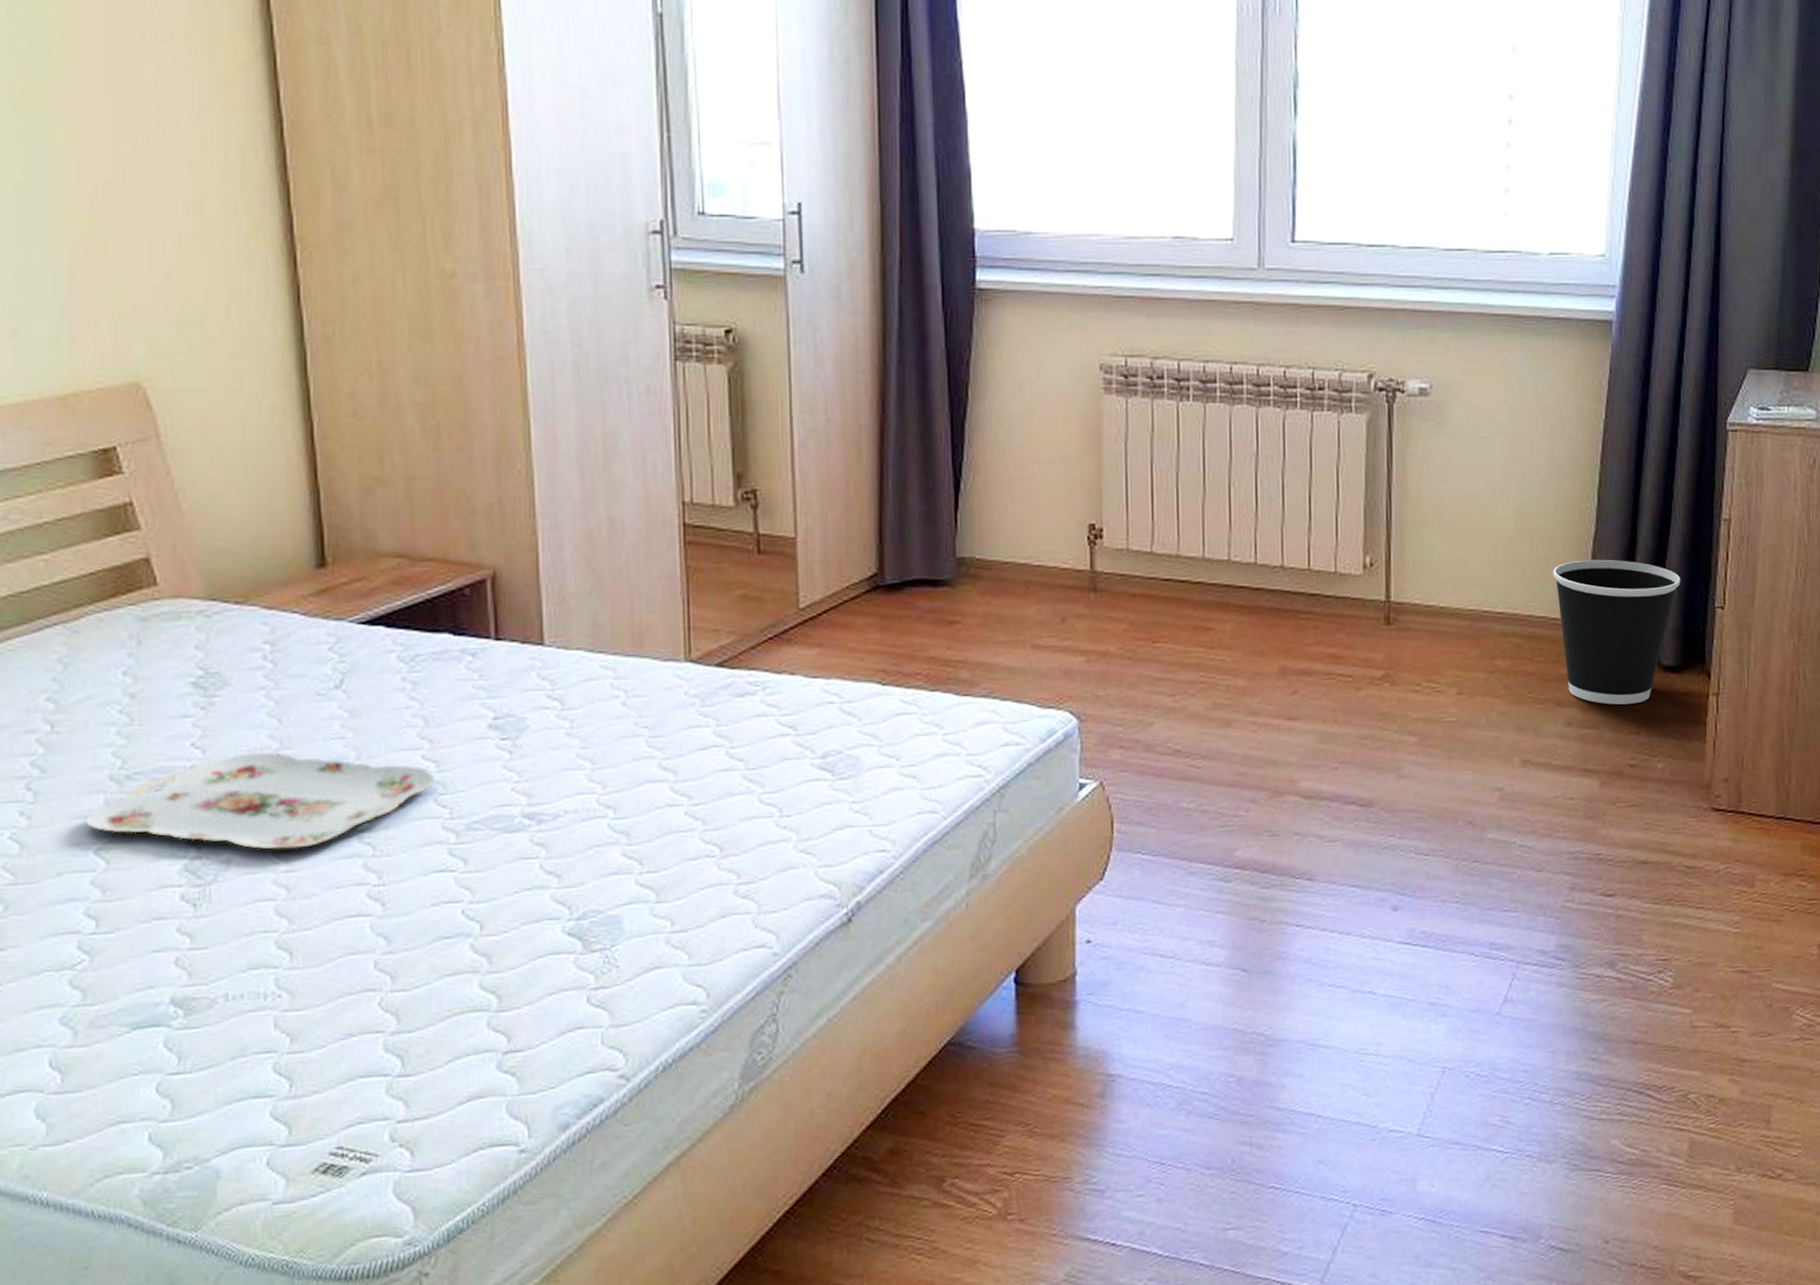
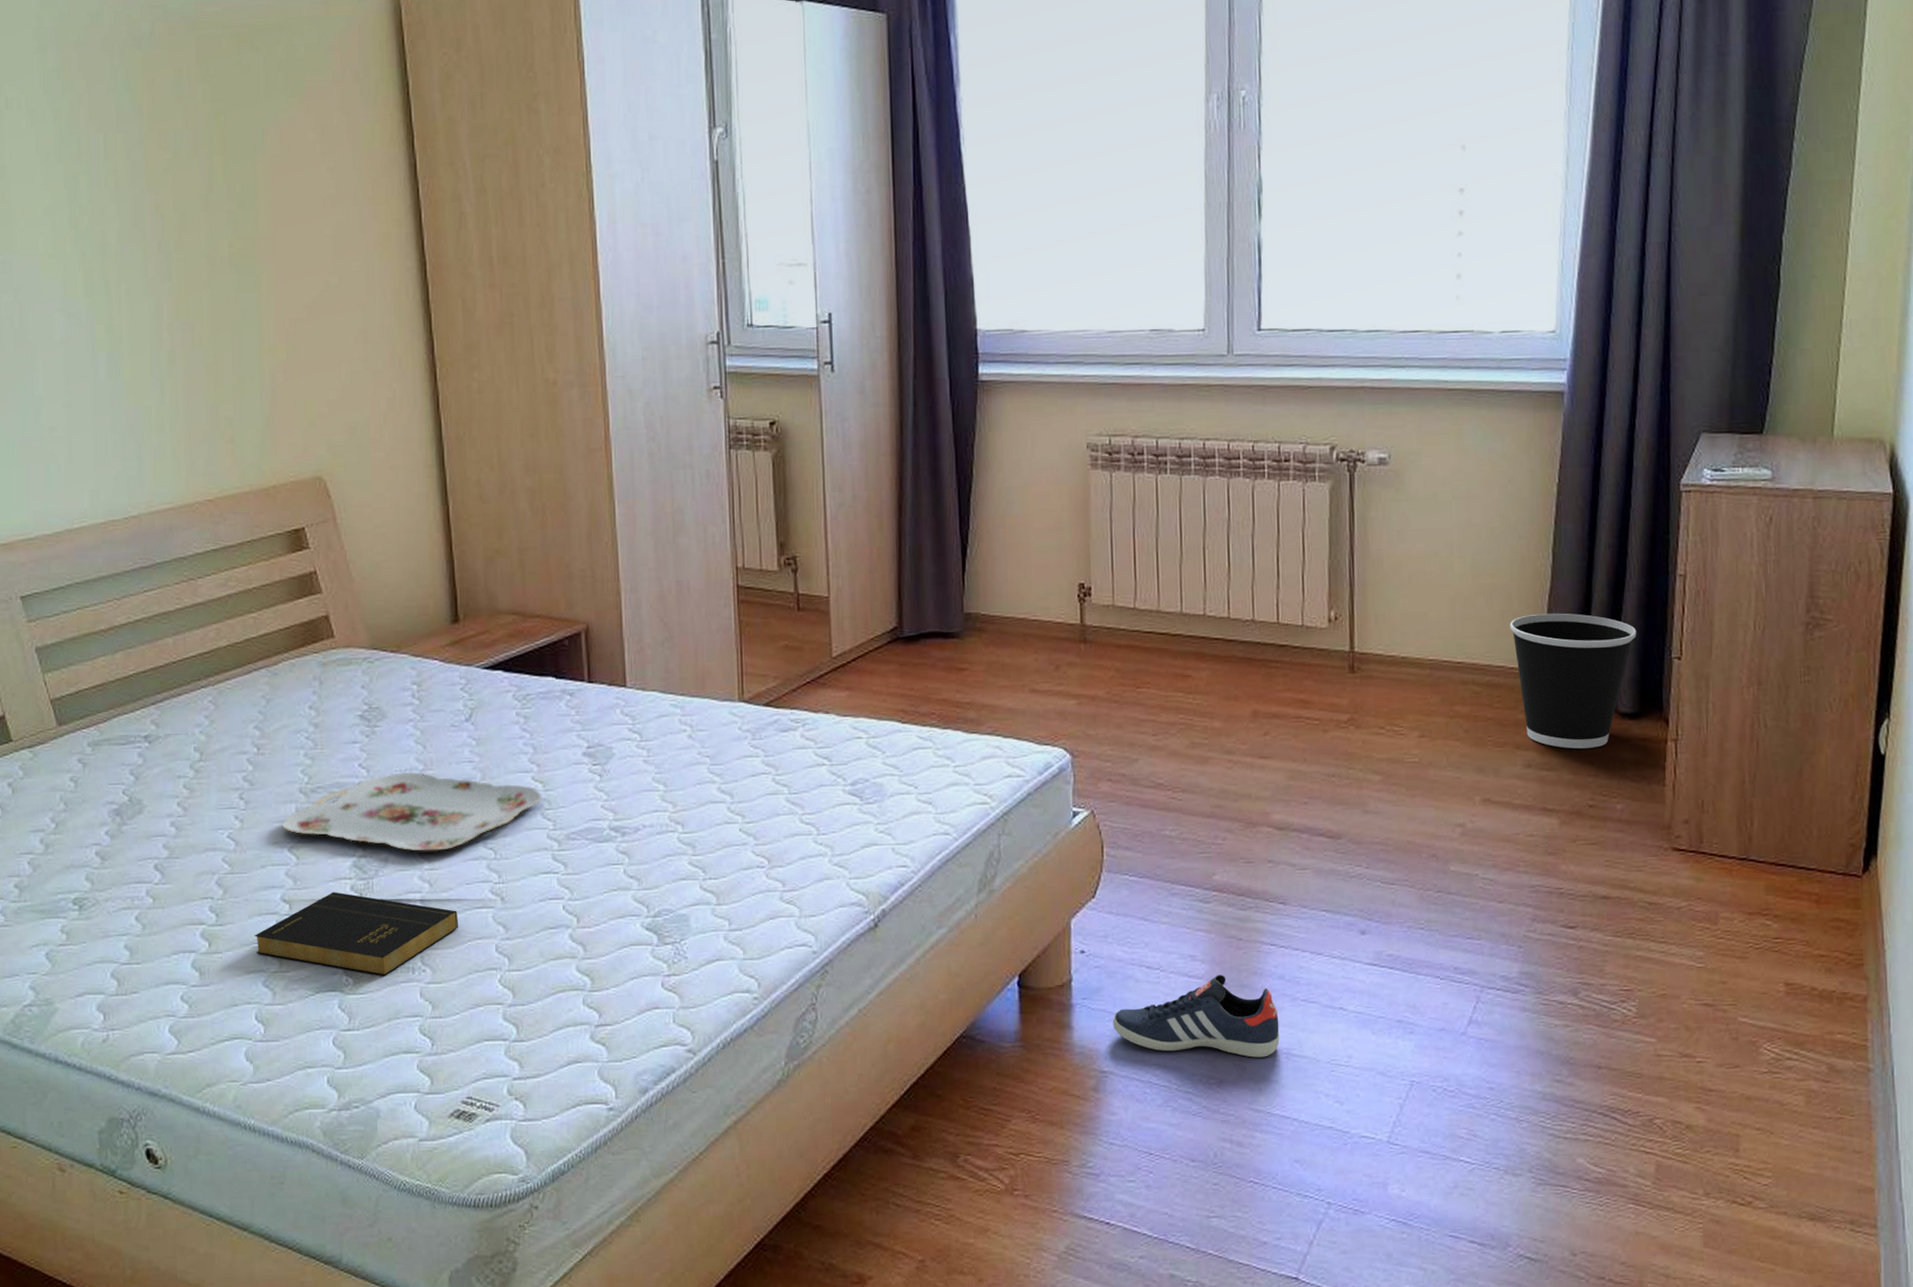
book: none [48,903,325,1004] -> present [255,892,458,975]
sneaker: none [1121,961,1305,1051] -> present [1113,975,1280,1058]

